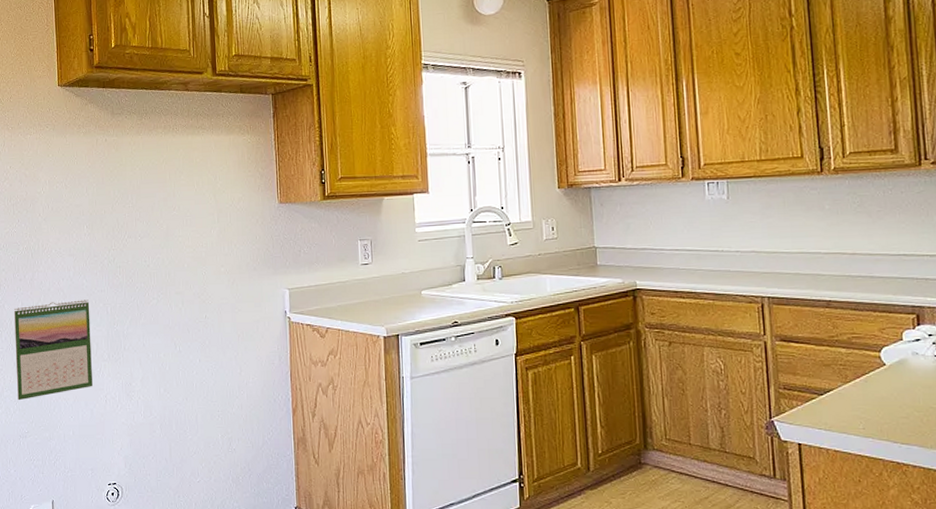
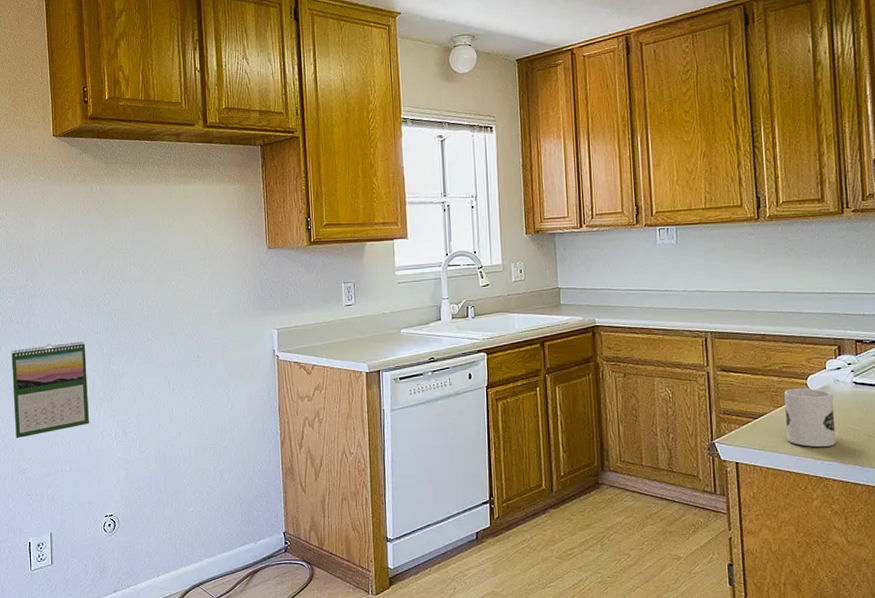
mug: none [854,362,916,428] -> present [784,388,836,447]

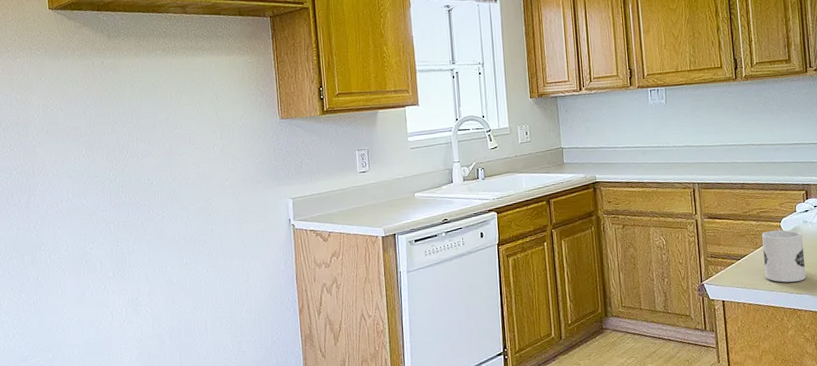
calendar: present [11,341,89,439] -> none [9,220,97,325]

